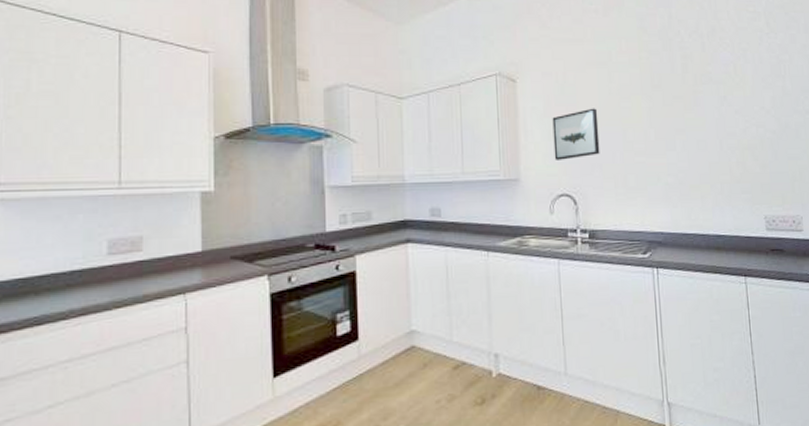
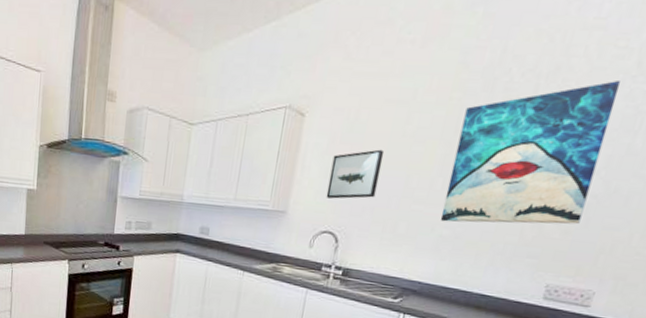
wall art: none [655,36,771,170] -> present [440,79,621,225]

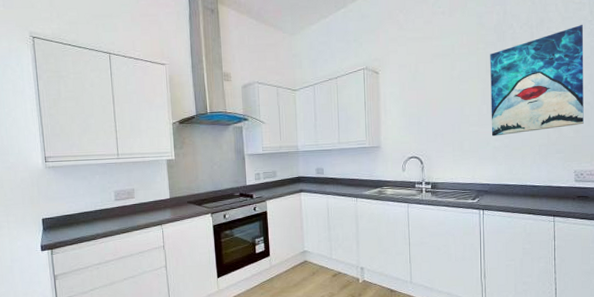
wall art: present [326,149,385,199] -> none [406,91,442,132]

